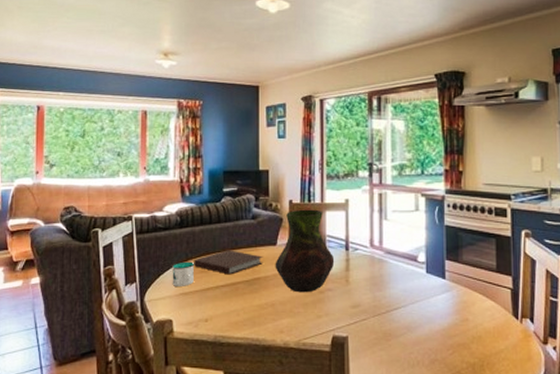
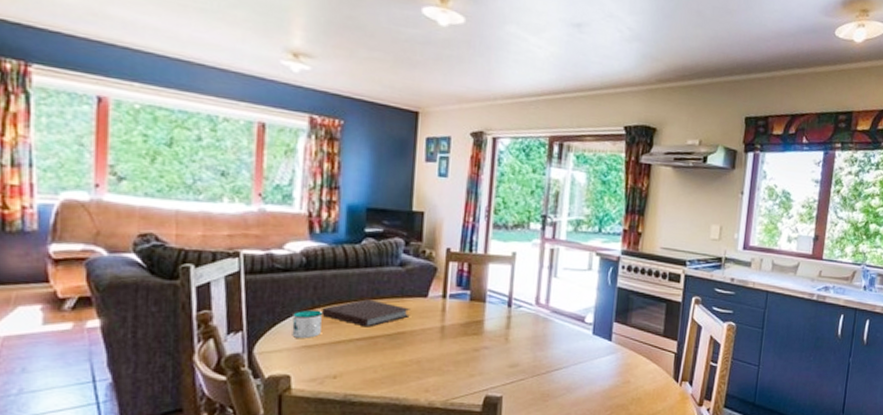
vase: present [275,209,335,293] -> none [424,259,495,350]

